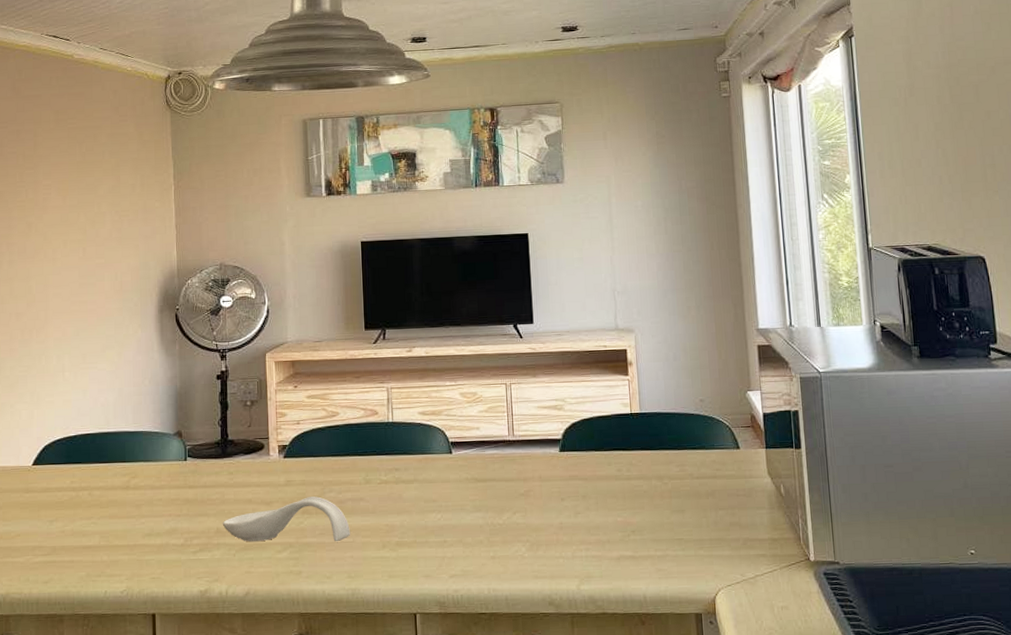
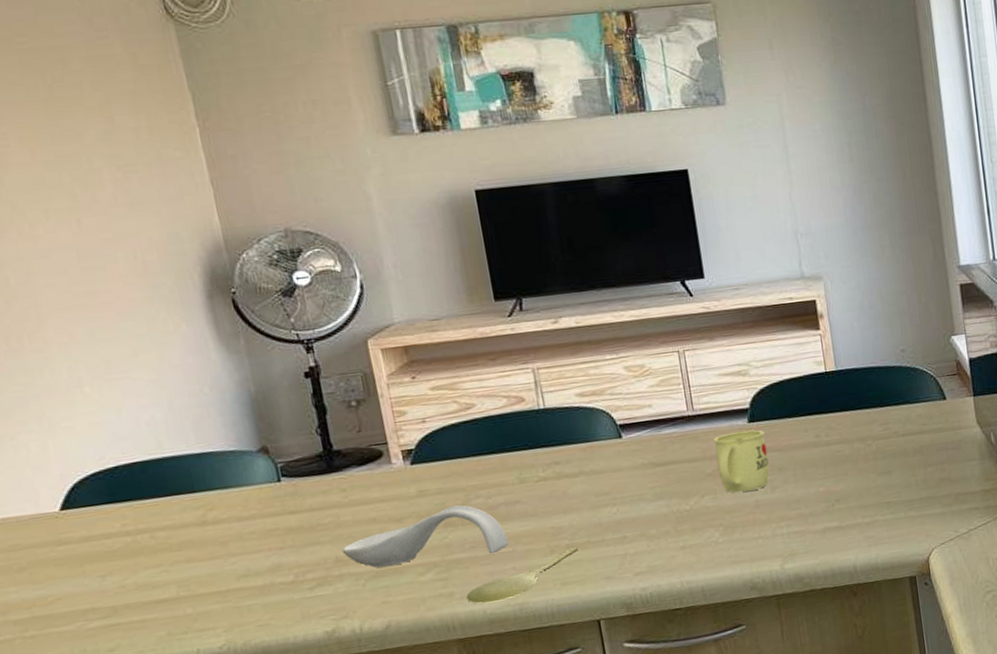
spoon: none [311,545,405,585] -> present [466,547,578,603]
mug: none [528,458,575,513] -> present [713,430,770,493]

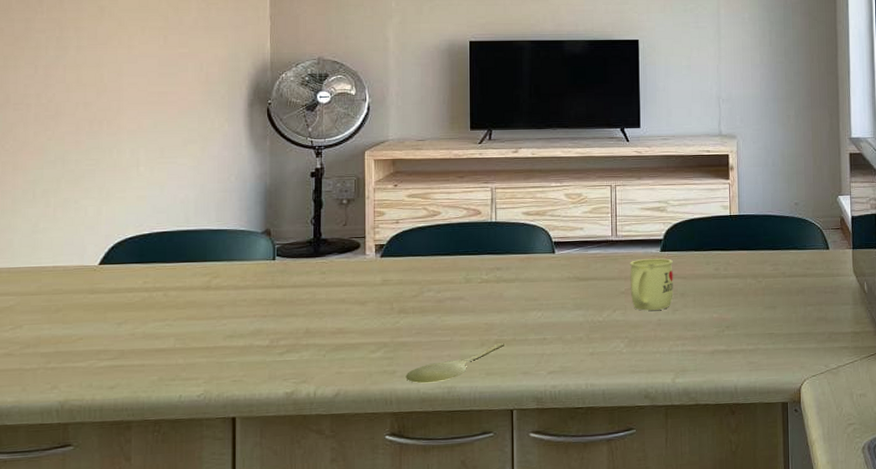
spoon rest: present [341,505,509,568] -> none [312,296,448,342]

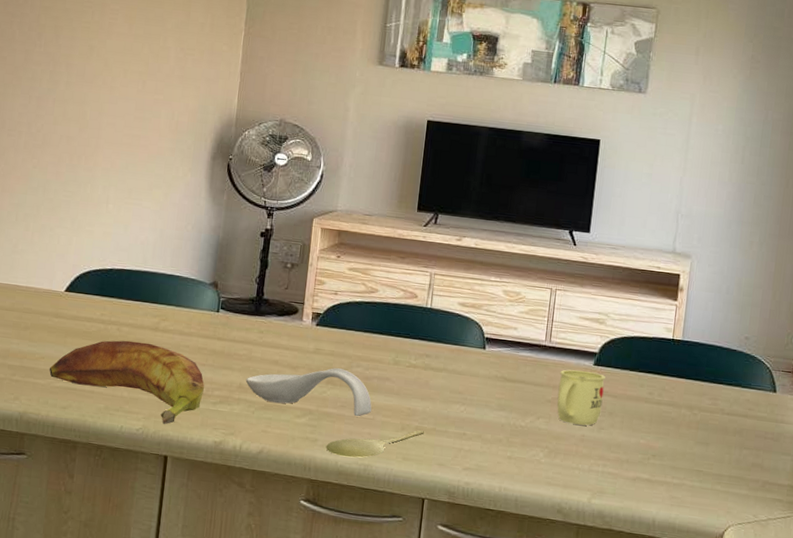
banana: none [89,303,269,386] -> present [49,340,205,425]
spoon rest: none [312,296,448,342] -> present [245,368,372,417]

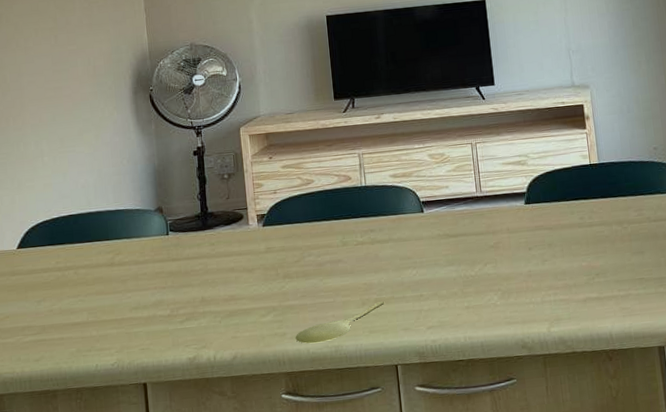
banana: present [49,340,205,425] -> none [15,279,170,354]
spoon rest: present [245,368,372,417] -> none [206,261,331,309]
mug: present [557,369,605,426] -> none [496,210,541,263]

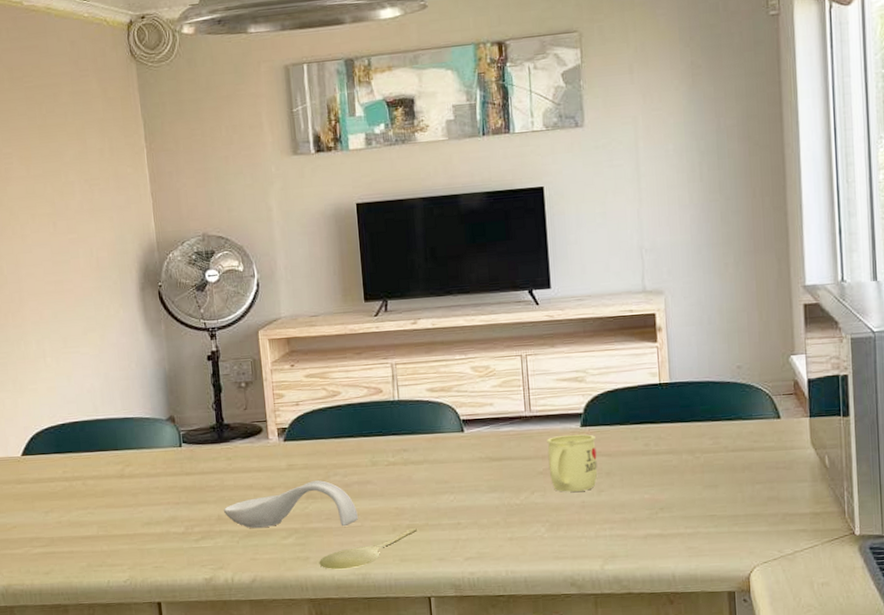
spoon rest: none [206,261,331,309] -> present [223,480,358,529]
mug: none [496,210,541,263] -> present [547,434,598,492]

